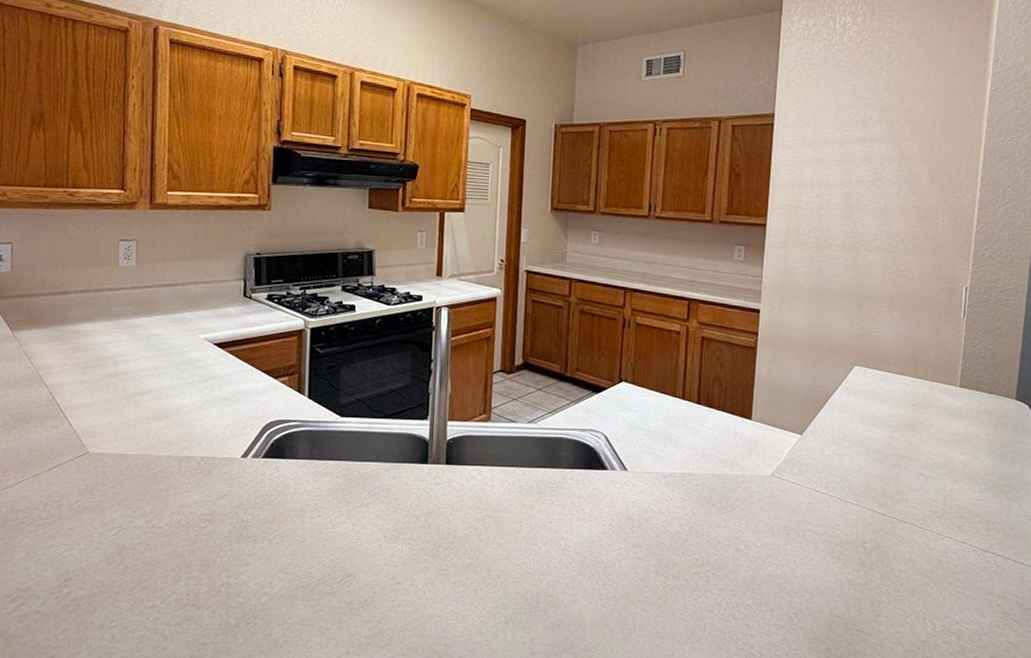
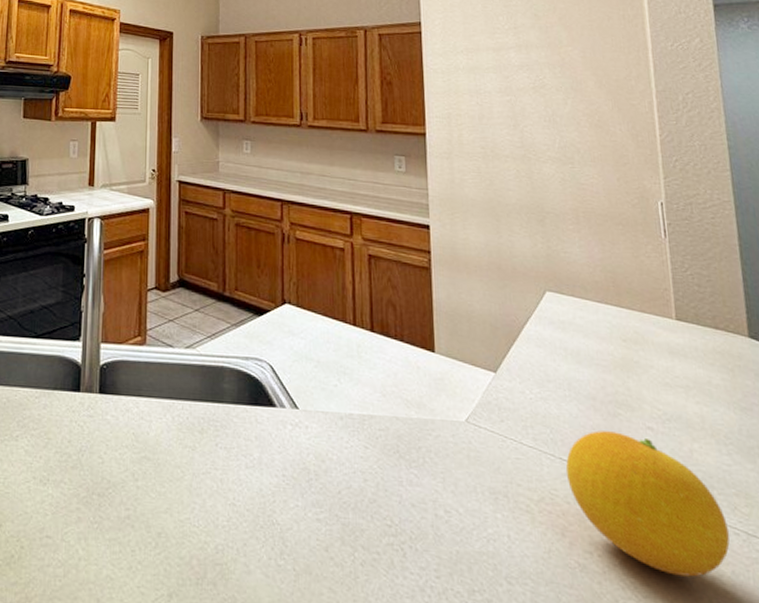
fruit: none [849,478,969,583] -> present [566,430,730,577]

